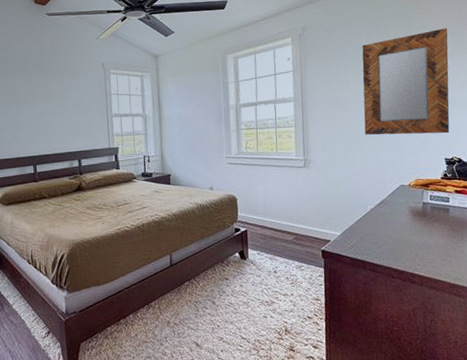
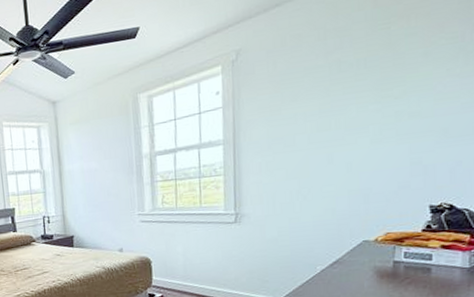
home mirror: present [362,28,450,135] -> none [316,32,447,181]

